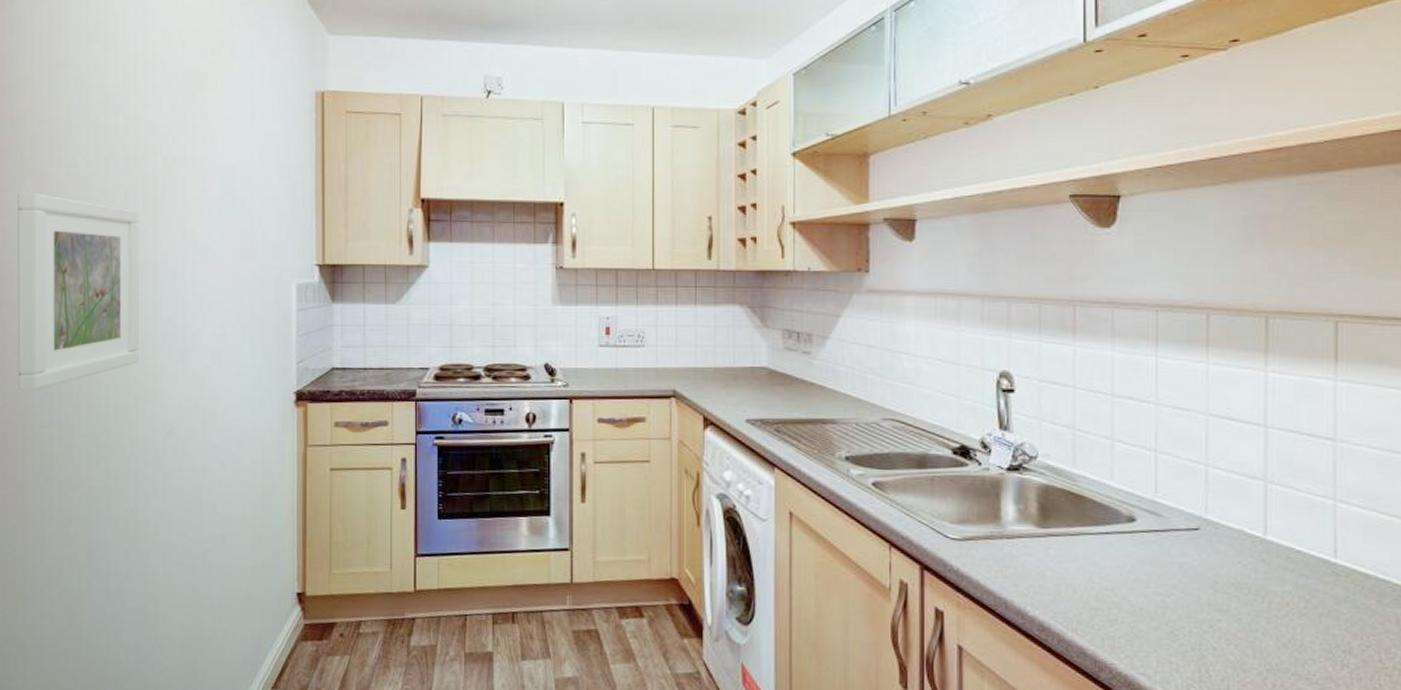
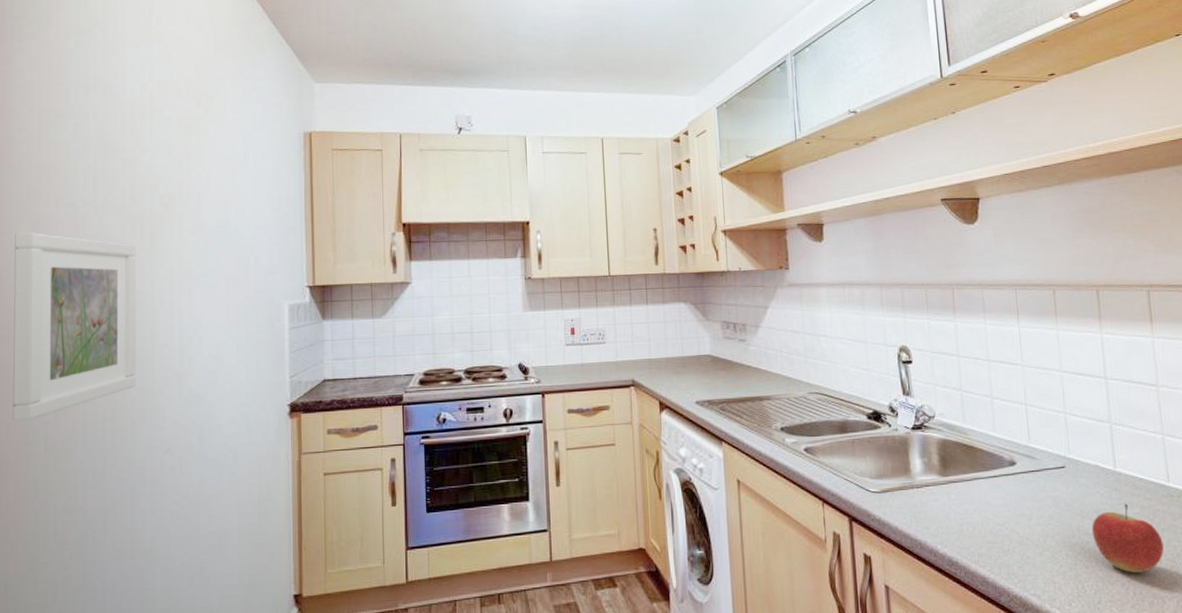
apple: none [1226,578,1319,662] -> present [1091,503,1164,573]

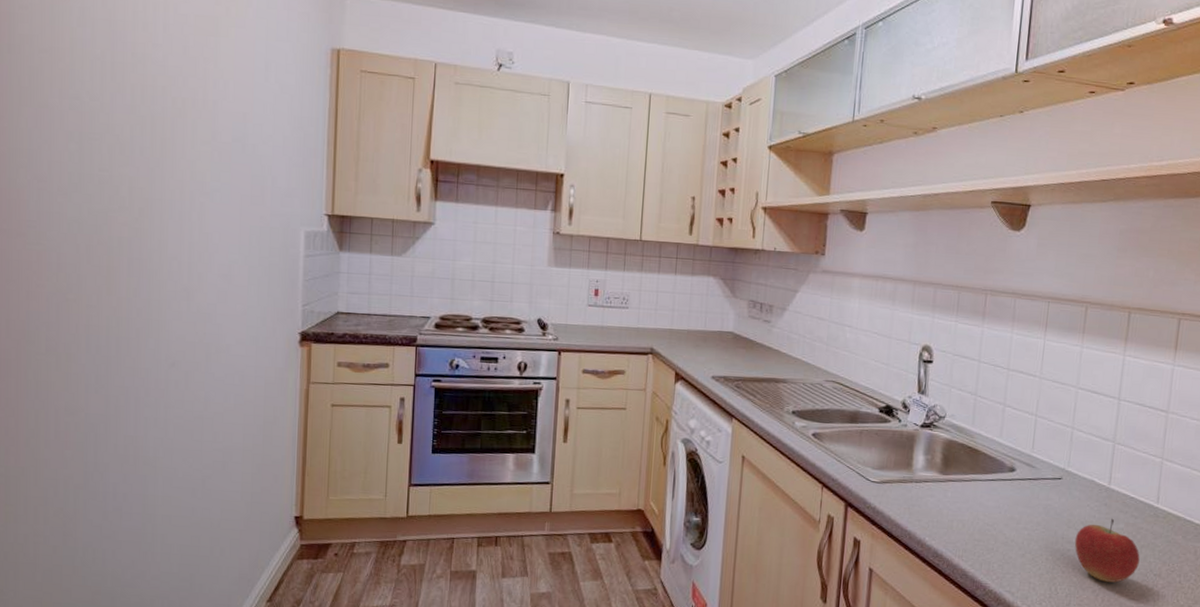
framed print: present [12,232,136,422] -> none [12,121,146,319]

